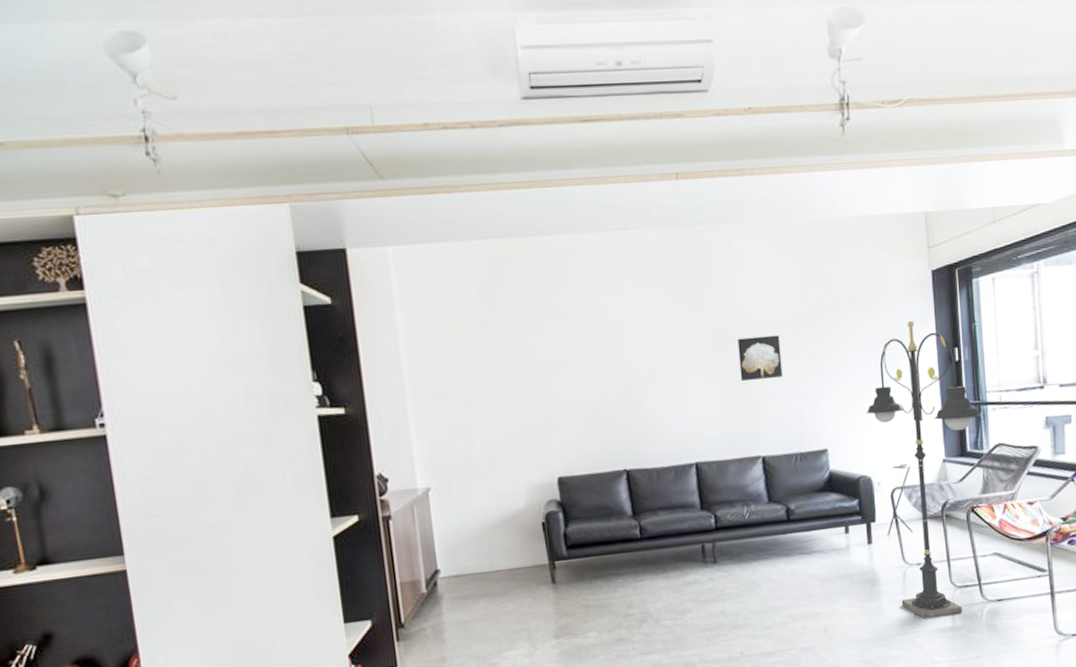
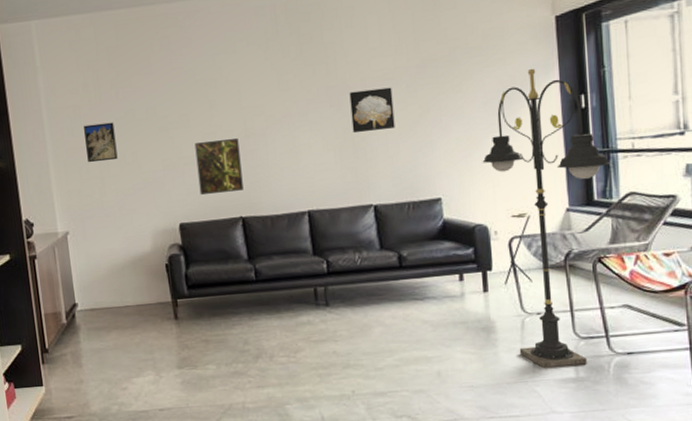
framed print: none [449,364,489,410] -> present [84,122,118,163]
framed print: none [575,385,628,445] -> present [194,138,244,195]

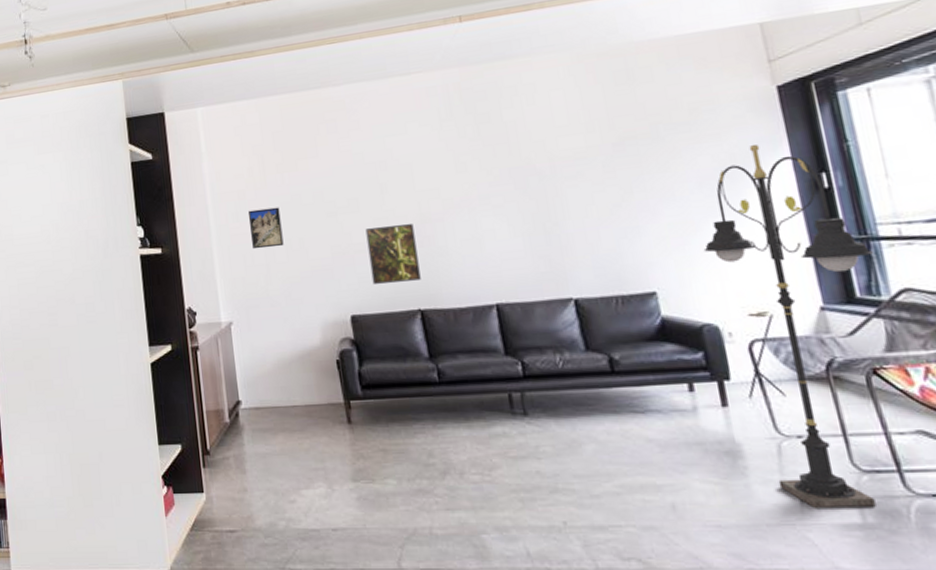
wall art: present [349,87,395,134] -> none [536,167,593,218]

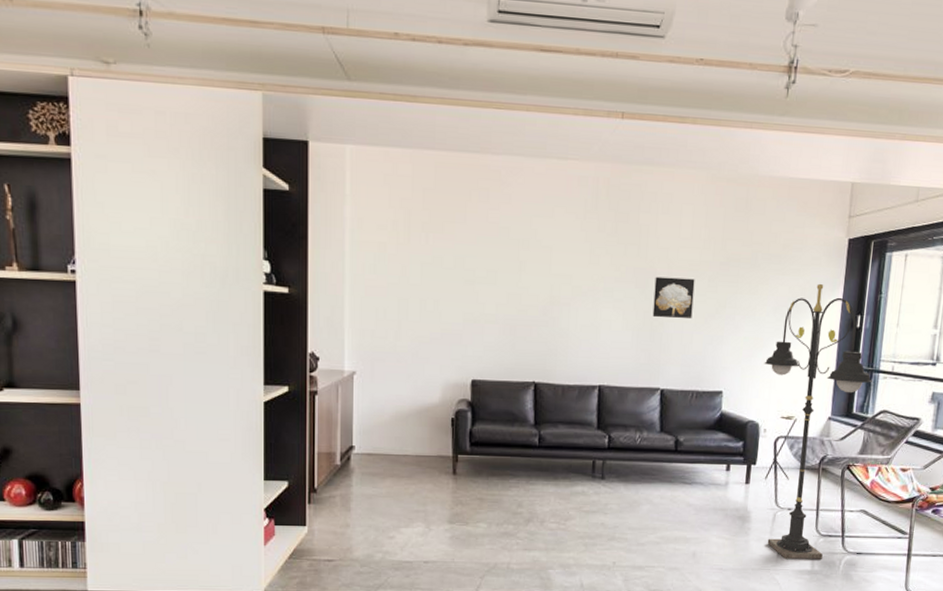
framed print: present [248,207,284,250] -> none [387,264,419,306]
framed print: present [365,224,421,284] -> none [496,302,543,356]
wall art: none [536,167,593,218] -> present [652,276,695,318]

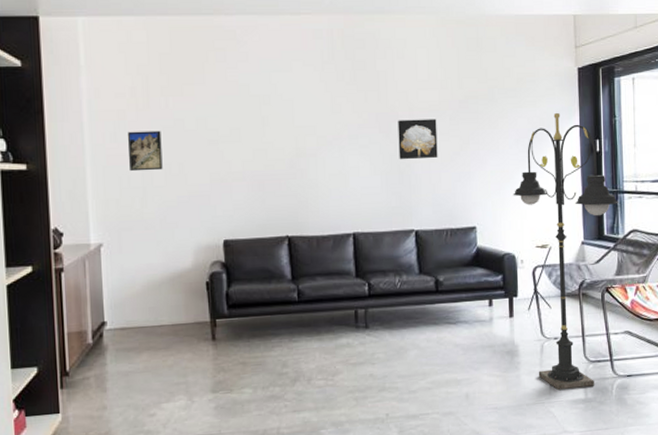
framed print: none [387,264,419,306] -> present [128,130,163,172]

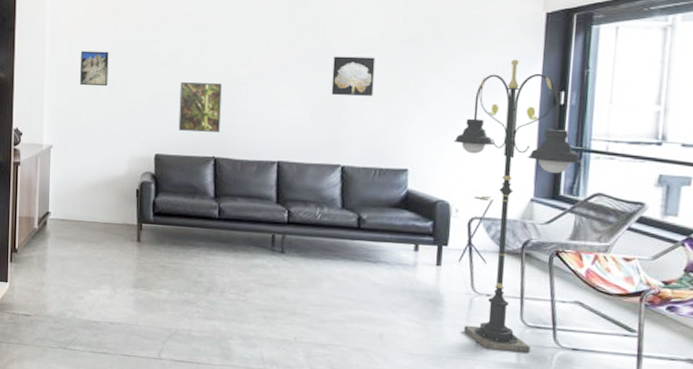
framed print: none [245,157,291,211] -> present [178,82,222,132]

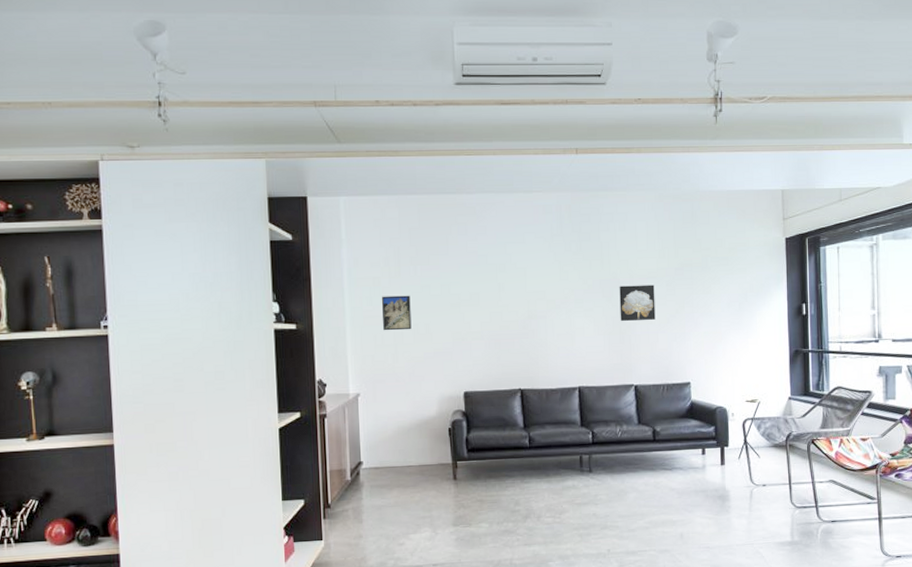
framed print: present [178,82,222,132] -> none [483,319,524,367]
floor lamp: present [453,60,582,353] -> none [724,280,824,532]

